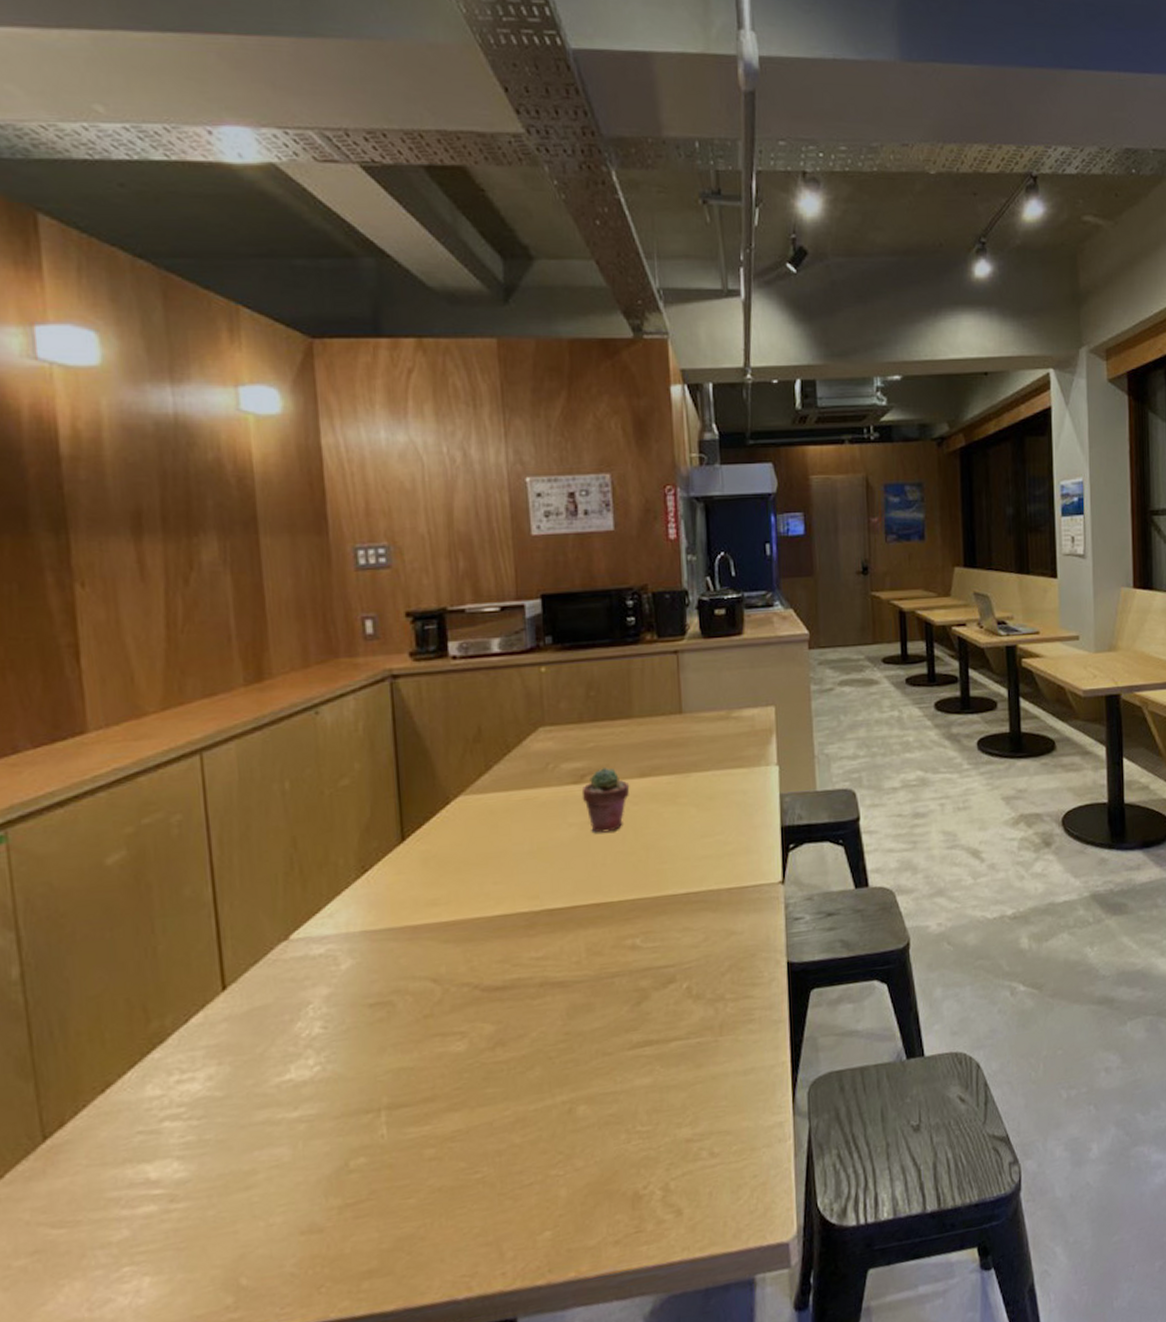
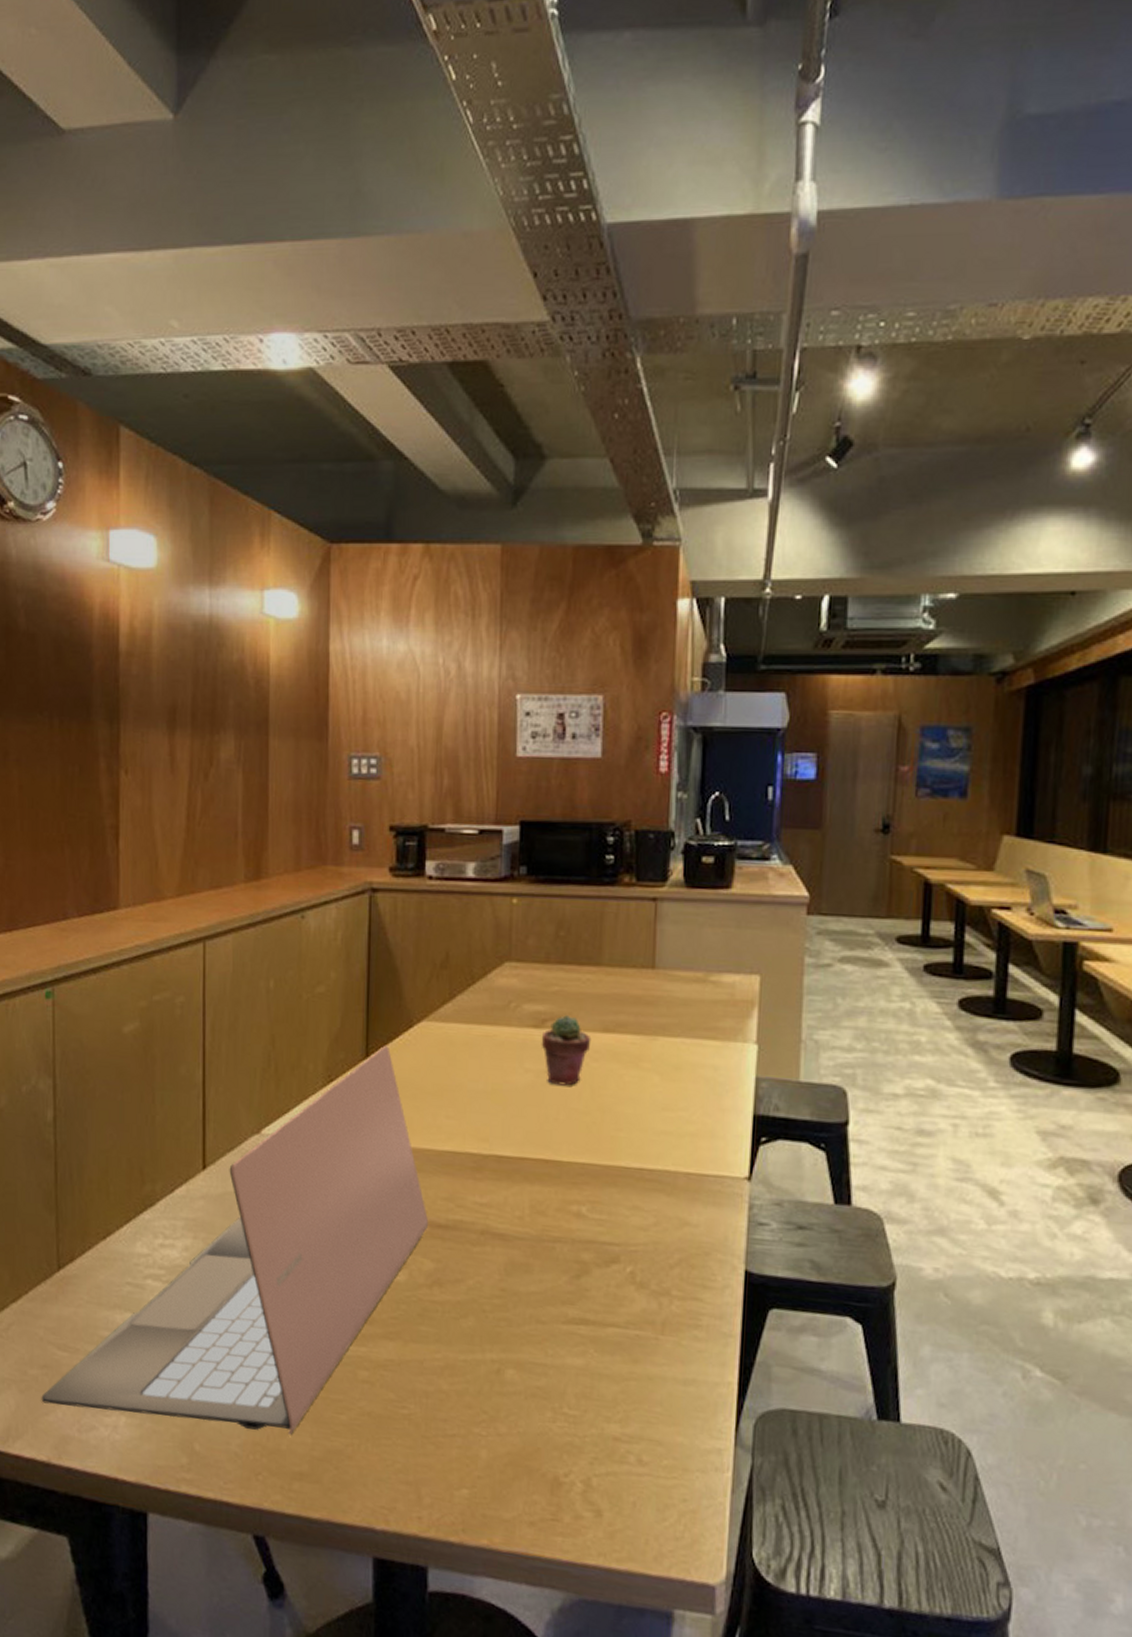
laptop: none [33,825,486,1294] -> present [41,1045,429,1435]

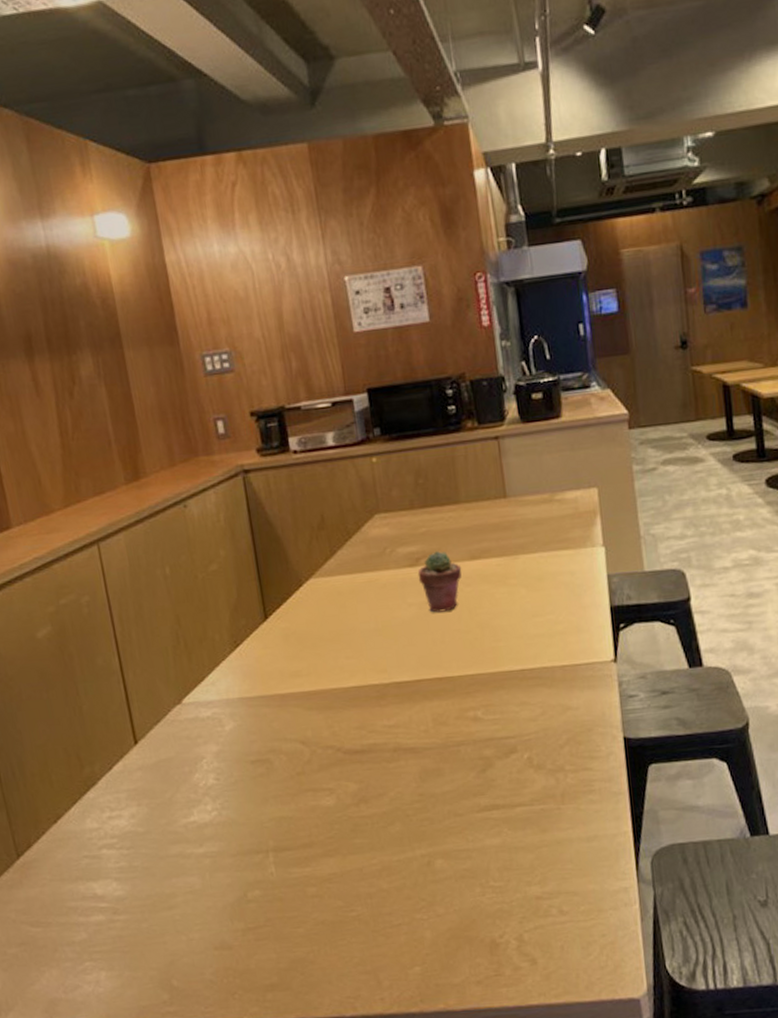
laptop: present [41,1045,429,1435] -> none [24,605,347,976]

